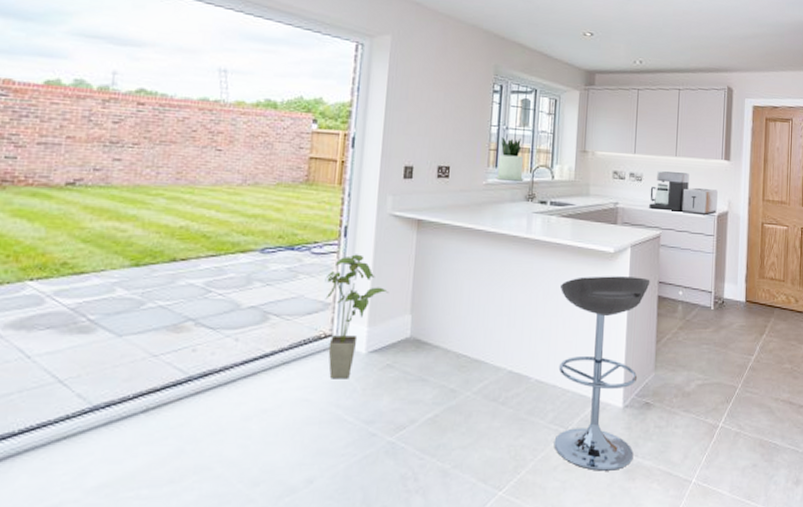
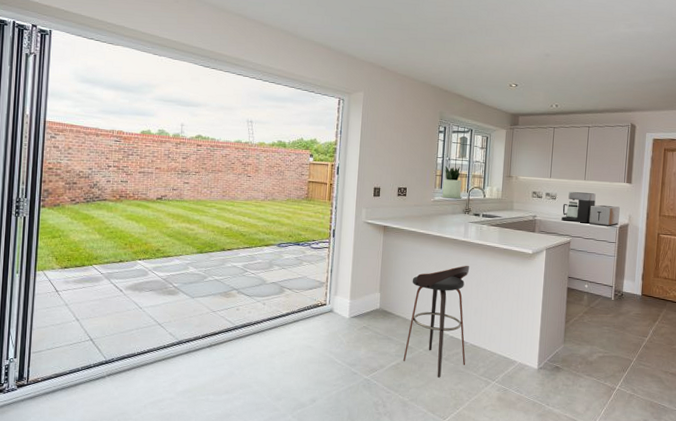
house plant: present [325,254,389,379] -> none [320,249,365,335]
bar stool: none [443,271,534,431] -> present [403,265,470,378]
bar stool: present [554,276,650,471] -> none [484,271,562,414]

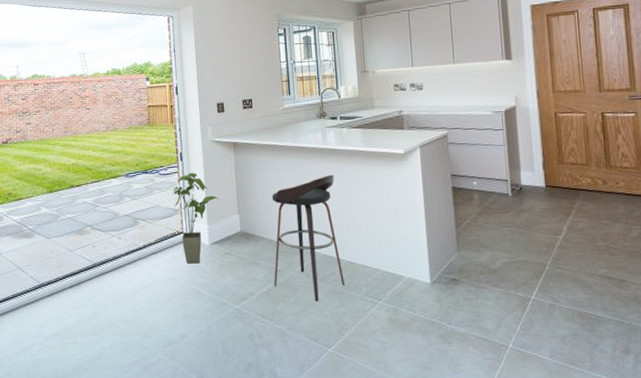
house plant: none [320,249,365,335] -> present [172,172,220,264]
planter: present [440,166,462,199] -> none [290,68,315,105]
coffee maker: present [561,192,596,224] -> none [432,77,471,113]
toaster: present [588,204,620,227] -> none [464,88,503,114]

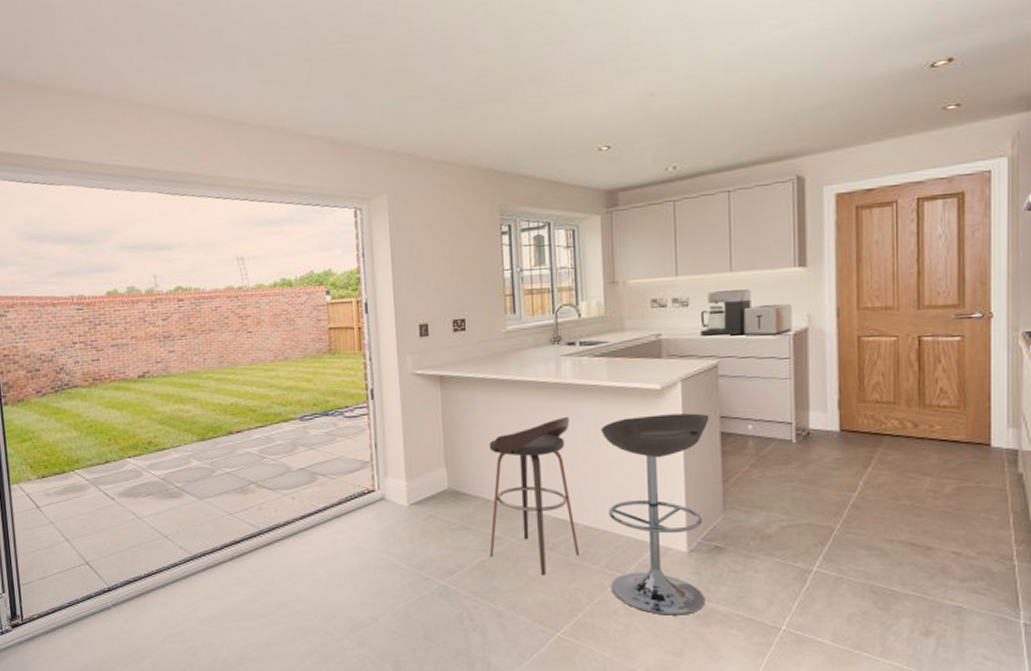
house plant: present [172,172,220,264] -> none [360,414,422,530]
bar stool: none [359,172,447,335] -> present [601,413,710,615]
coffee maker: none [432,77,471,113] -> present [700,289,751,337]
toaster: none [464,88,503,114] -> present [742,303,792,337]

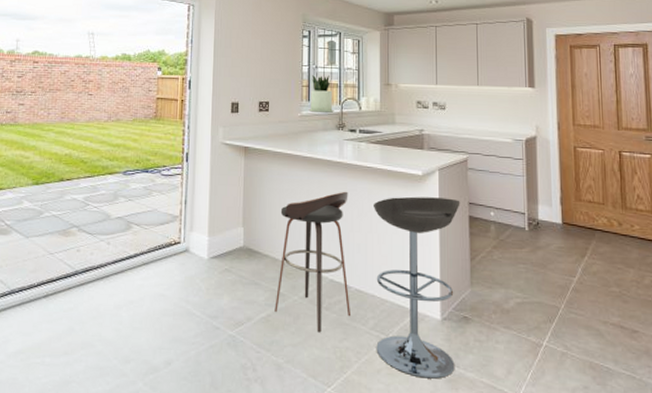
planter: none [514,278,547,326] -> present [308,74,334,113]
coffee maker: present [700,289,751,337] -> none [454,100,493,137]
toaster: present [742,303,792,337] -> none [486,114,524,141]

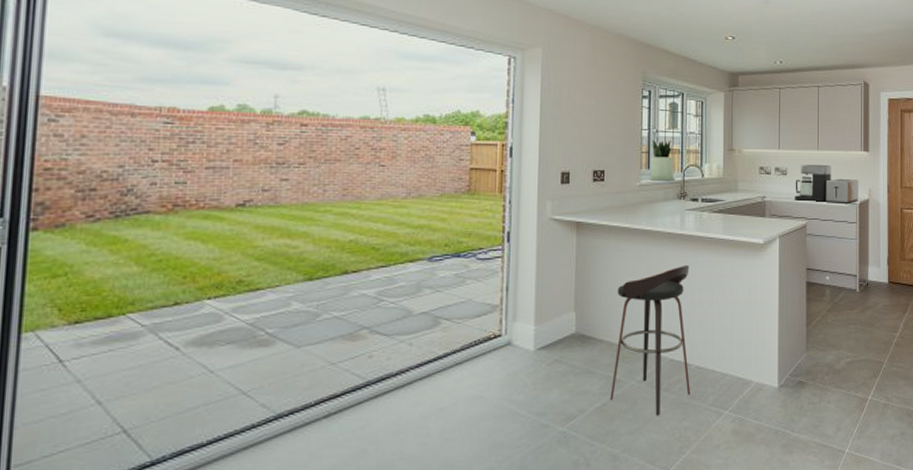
bar stool: present [374,196,460,379] -> none [715,265,799,447]
coffee maker: none [454,100,493,137] -> present [795,165,831,202]
toaster: none [486,114,524,141] -> present [824,178,858,205]

